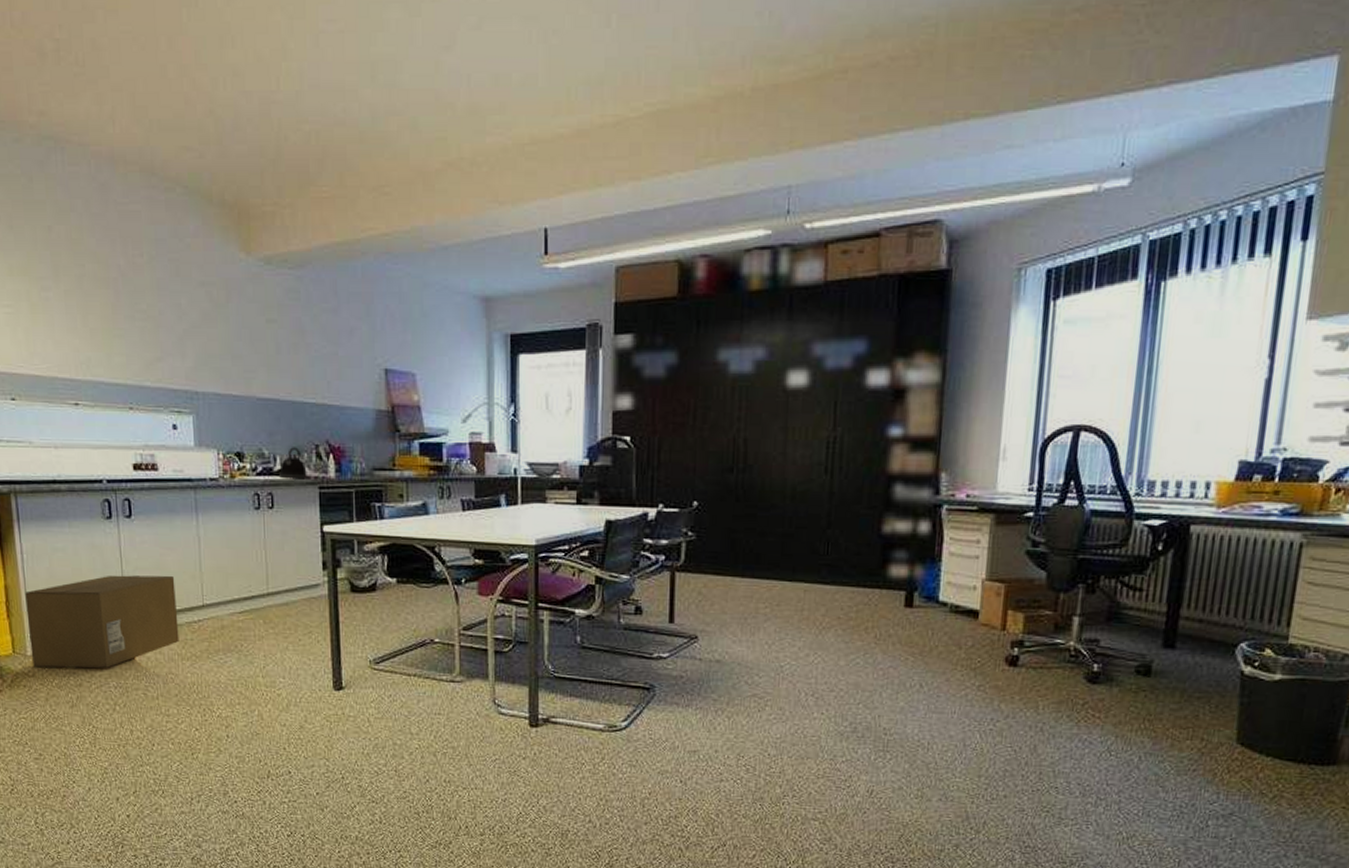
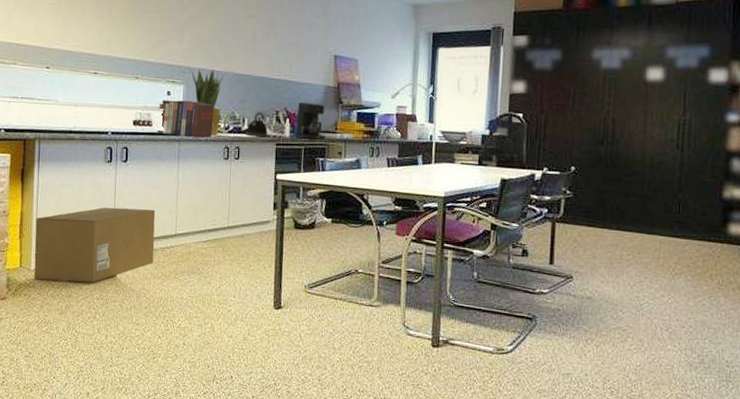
books: none [163,435,237,484] -> present [157,99,215,138]
planter: none [199,393,246,481] -> present [190,68,226,137]
coffee maker: none [341,433,381,481] -> present [294,102,326,140]

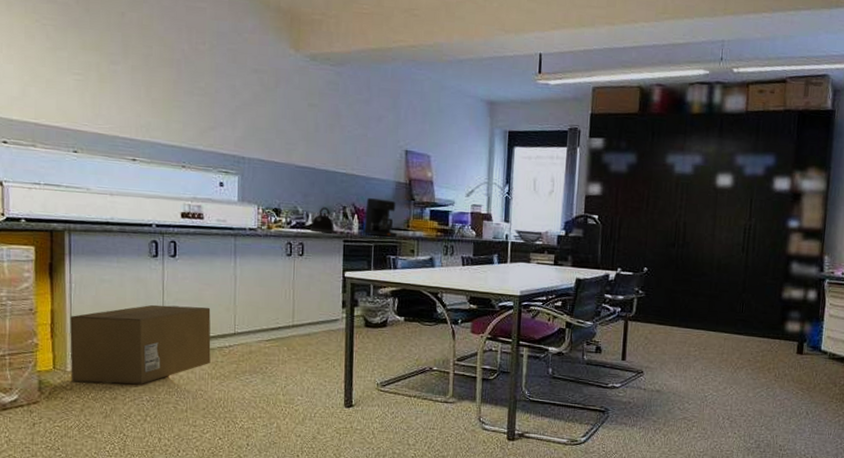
books: present [157,99,215,138] -> none [209,191,275,233]
planter: present [190,68,226,137] -> none [245,158,286,232]

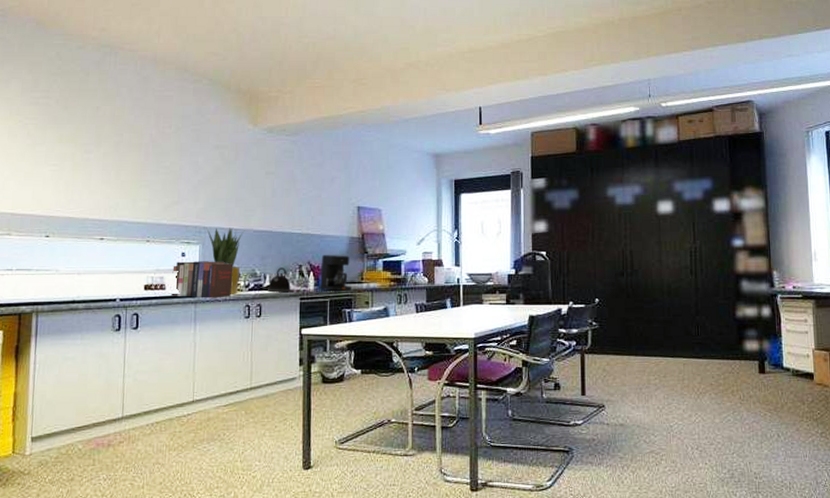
box: present [70,304,211,385] -> none [29,376,170,466]
books: none [209,191,275,233] -> present [171,261,234,298]
planter: none [245,158,286,232] -> present [206,227,245,296]

